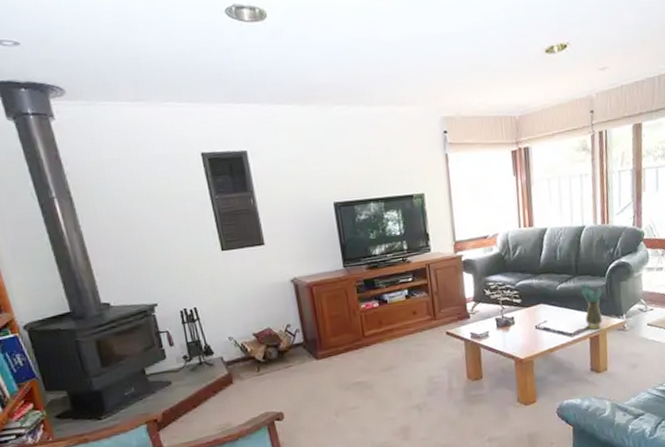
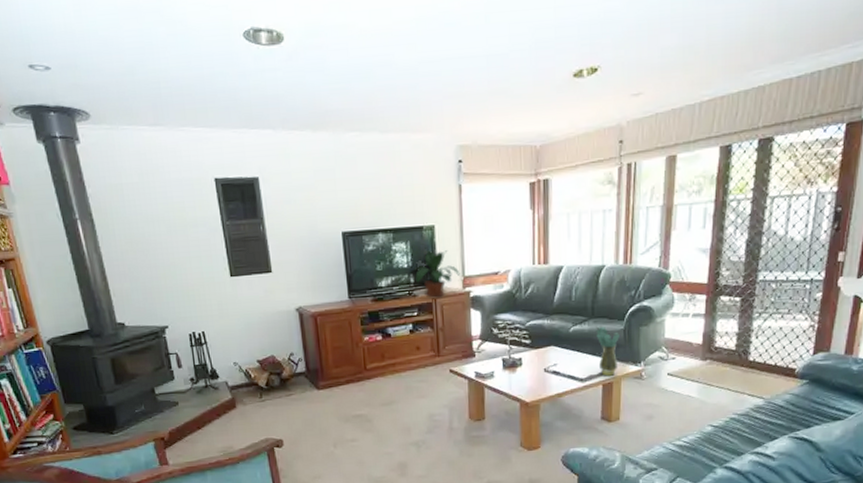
potted plant: none [403,211,452,263] -> present [410,244,460,297]

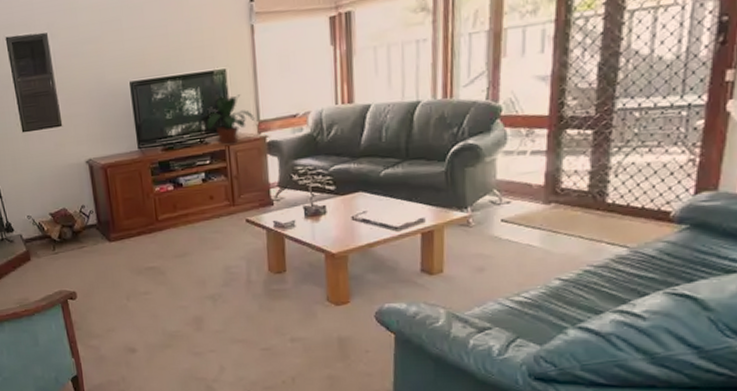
vase: present [595,326,619,376] -> none [410,168,440,224]

